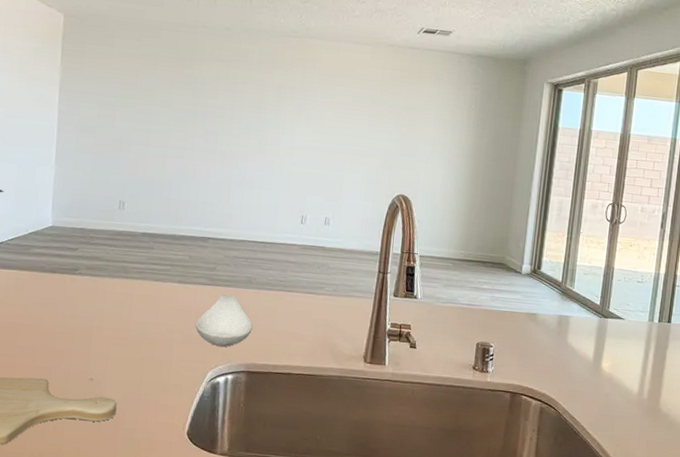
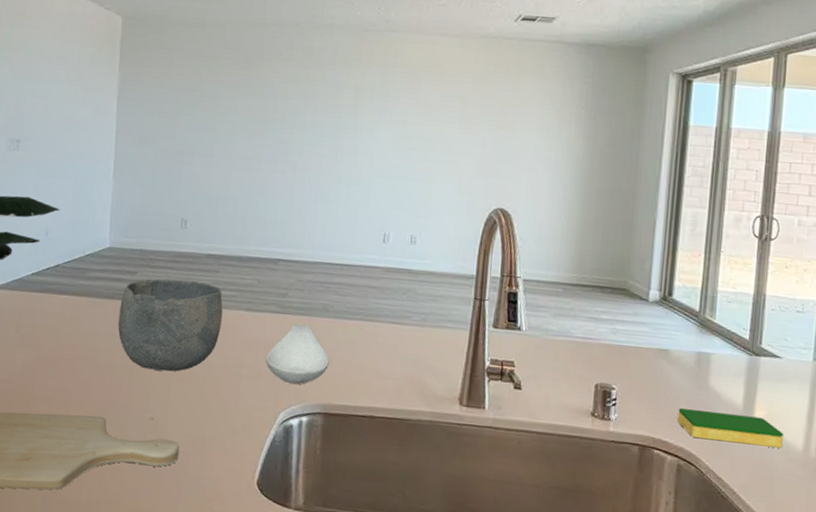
bowl: none [59,254,158,338] -> present [118,278,223,372]
dish sponge: none [541,362,623,392] -> present [677,408,783,448]

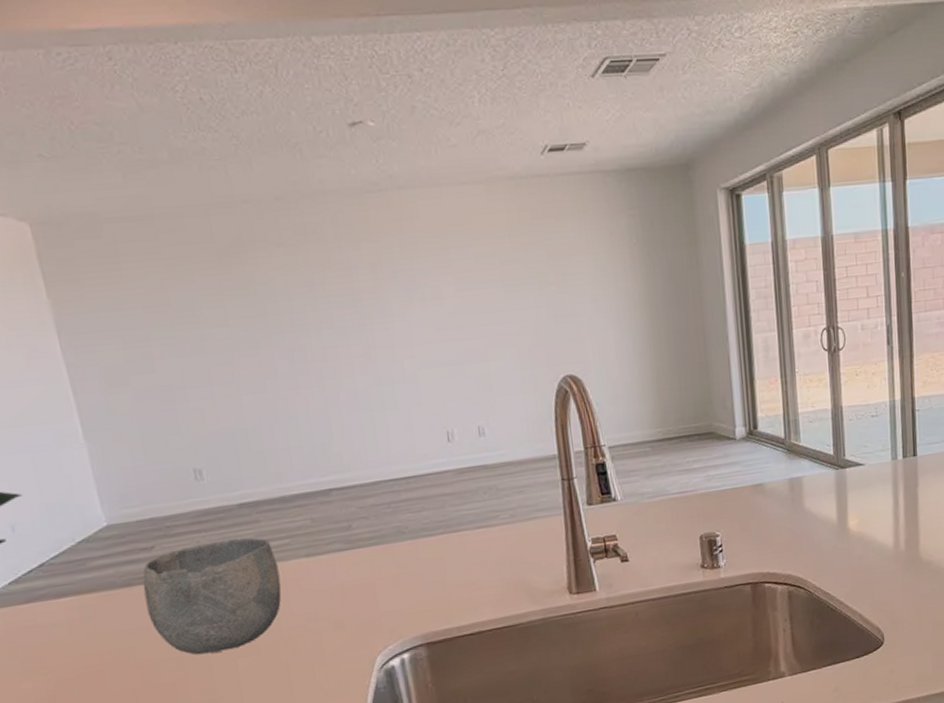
spoon rest: present [265,324,329,384] -> none [344,553,419,623]
dish sponge: present [677,408,783,448] -> none [780,526,876,563]

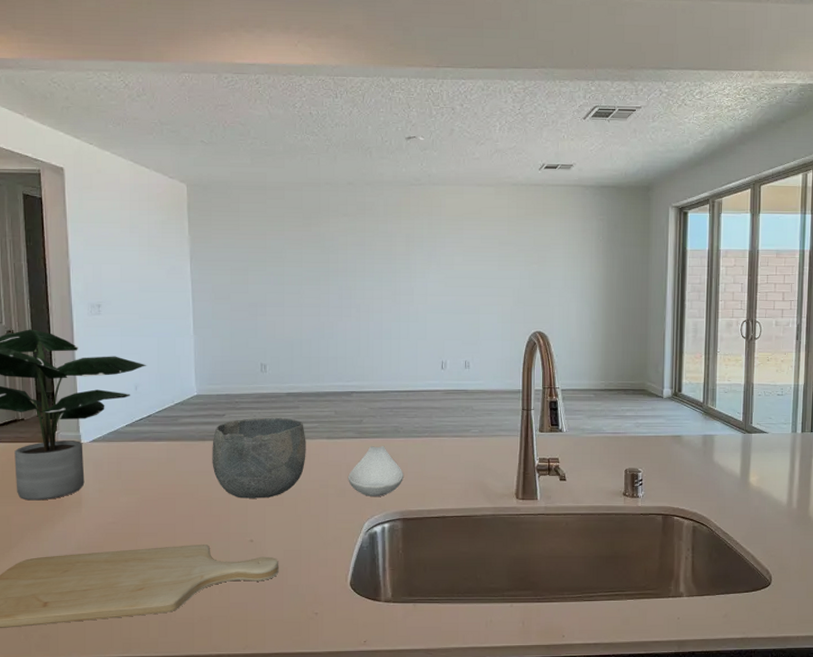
spoon rest: none [344,553,419,623] -> present [348,445,403,496]

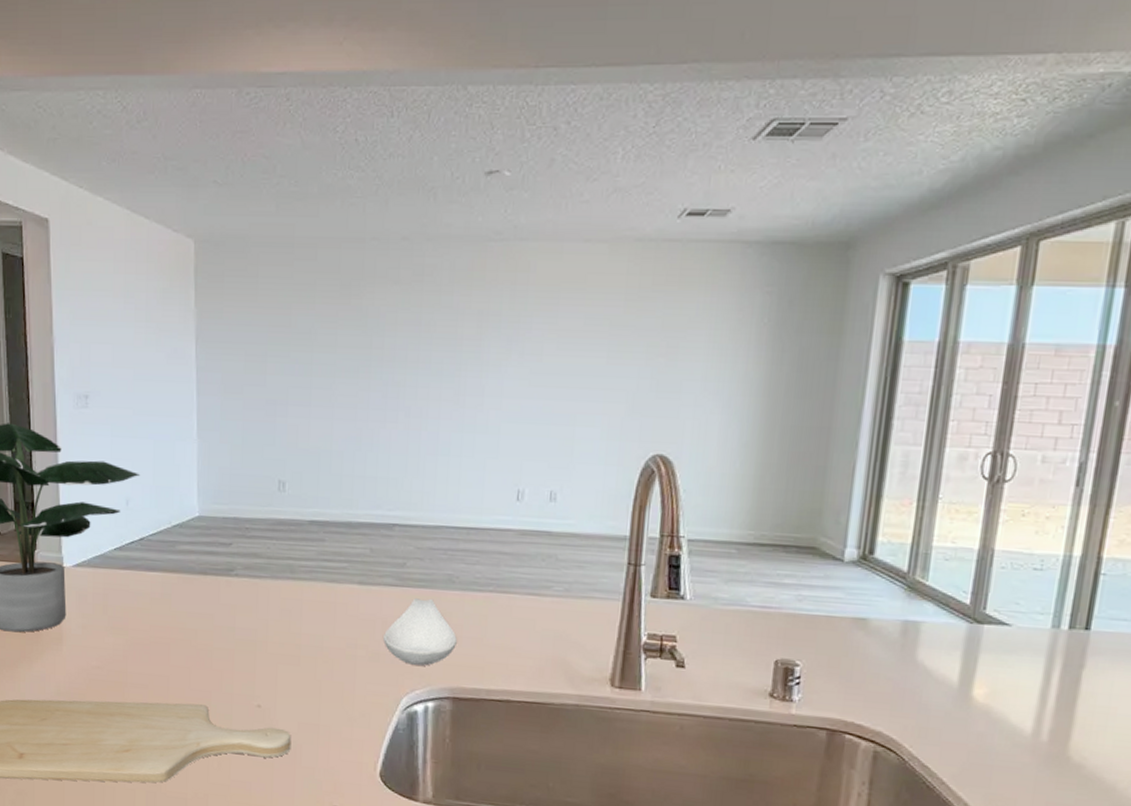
bowl: present [212,417,306,498] -> none [214,550,332,654]

